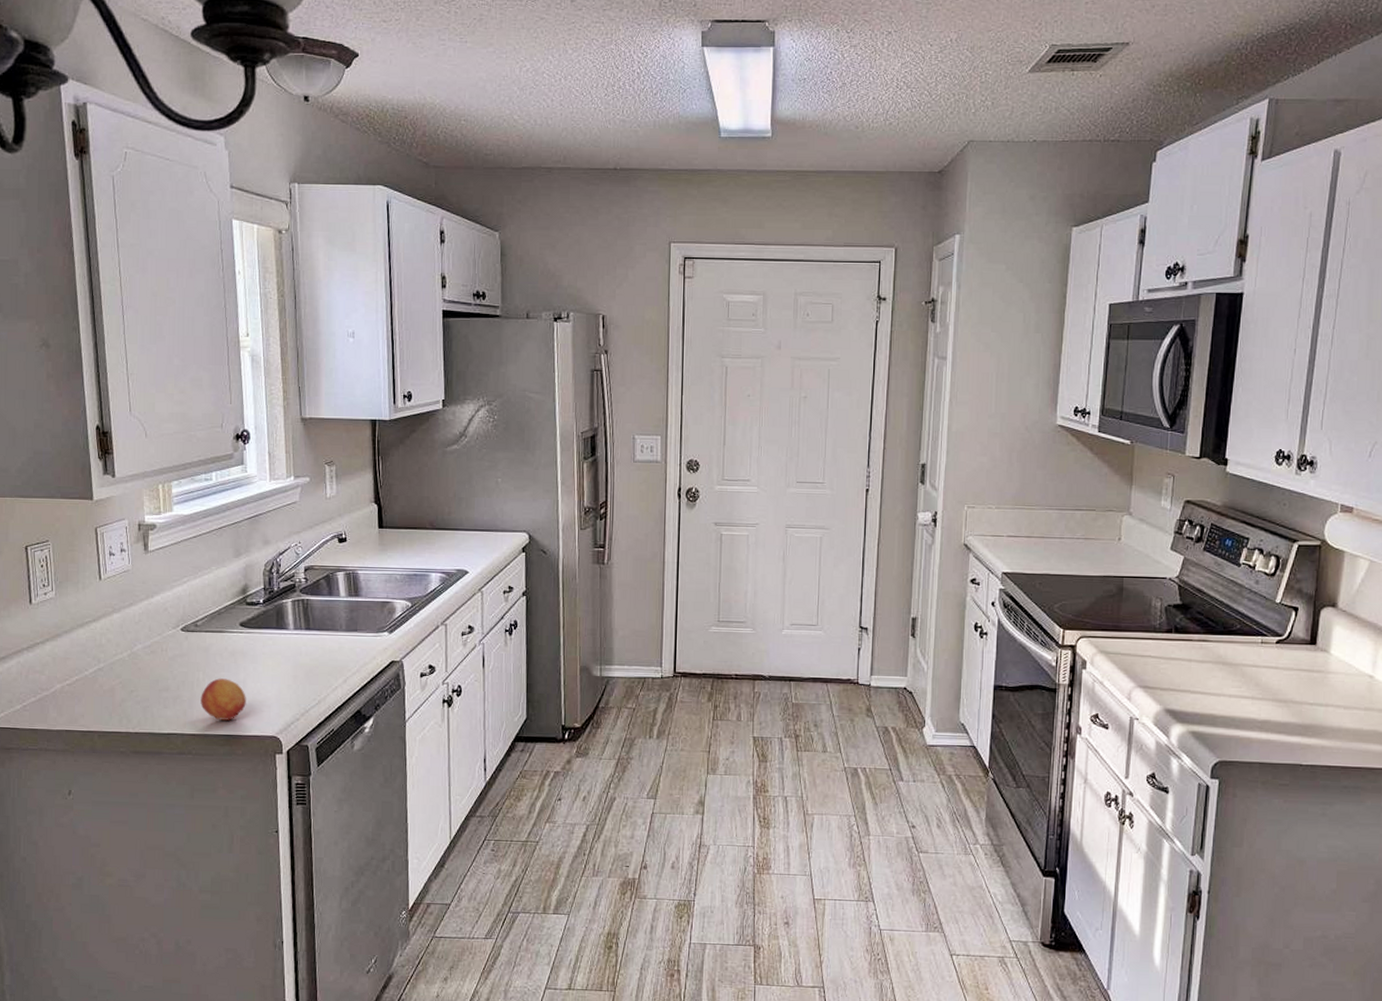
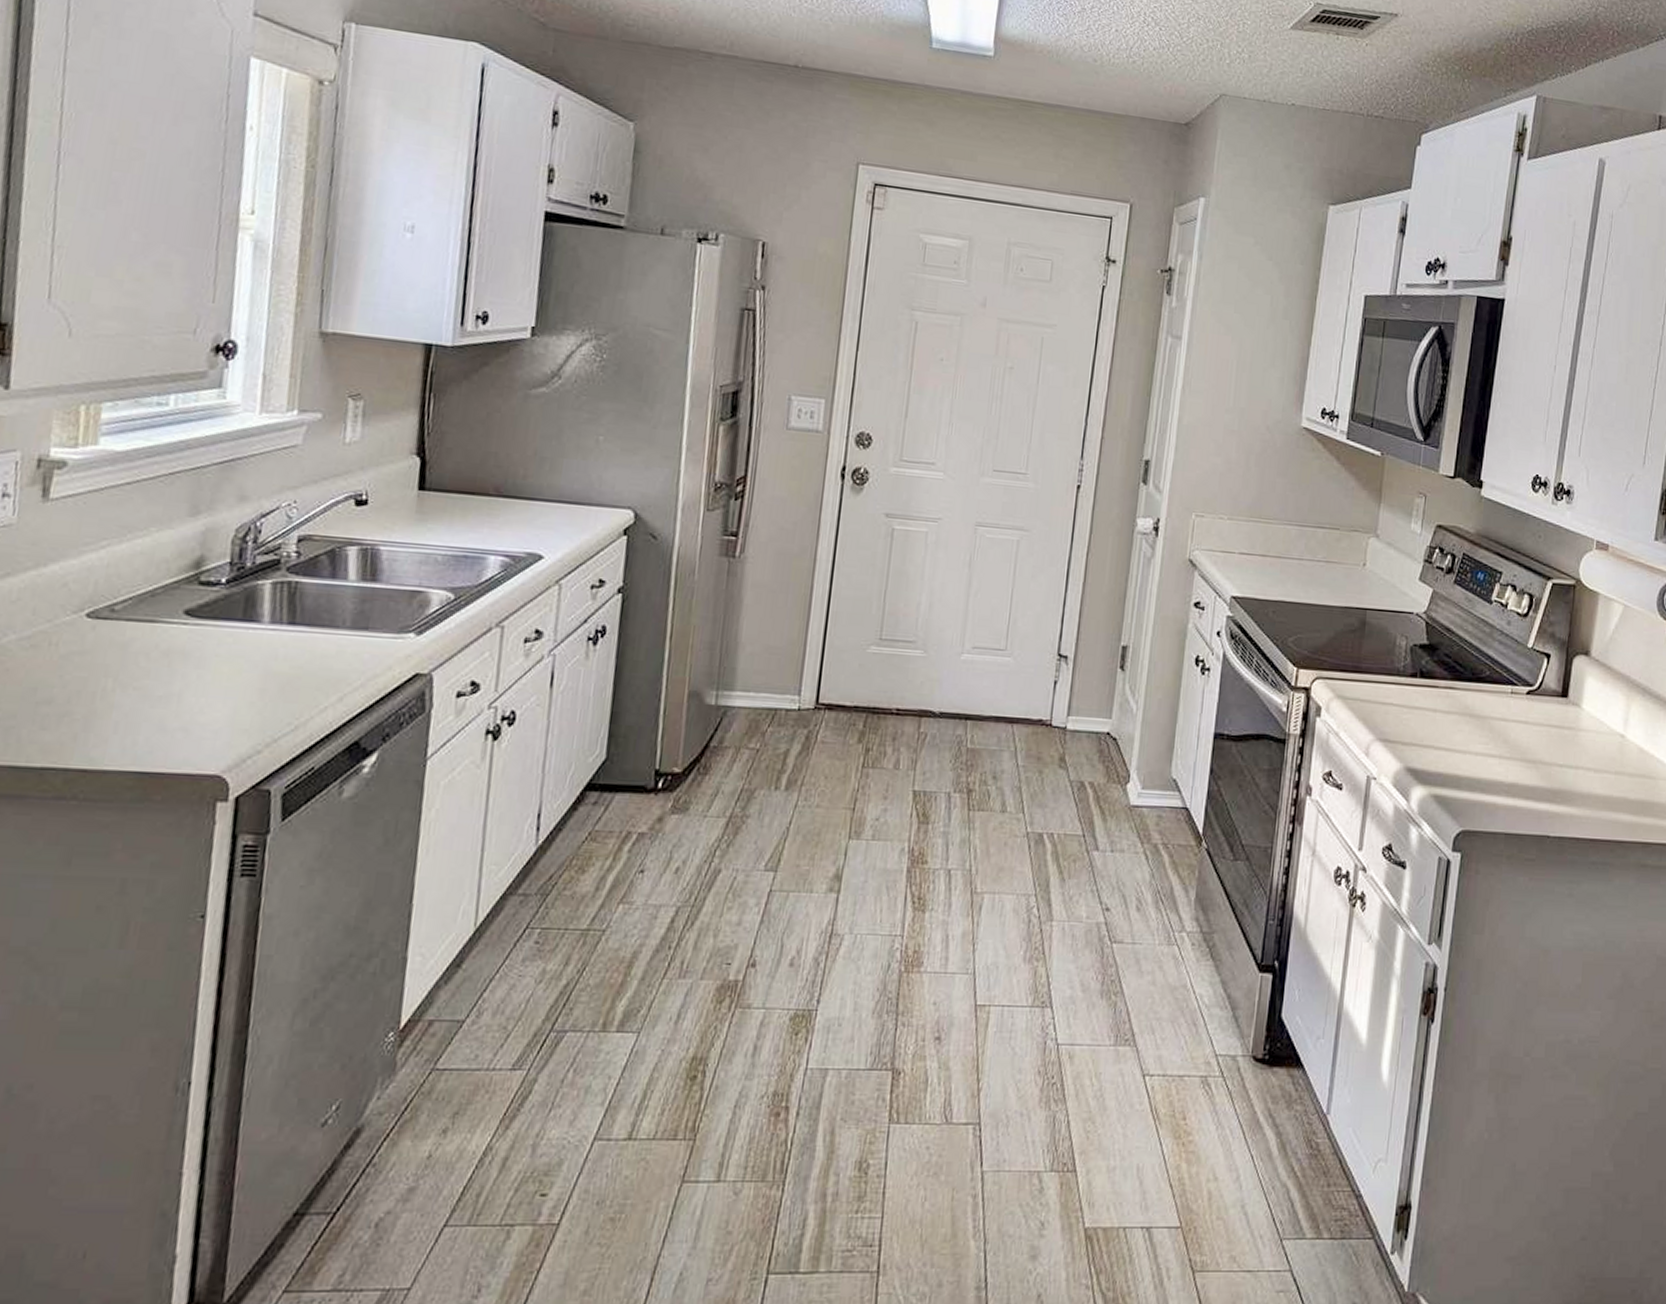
fruit: present [200,678,246,720] -> none [103,688,180,751]

